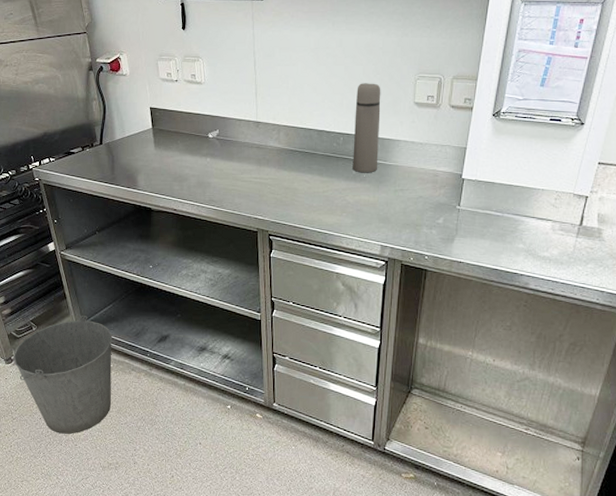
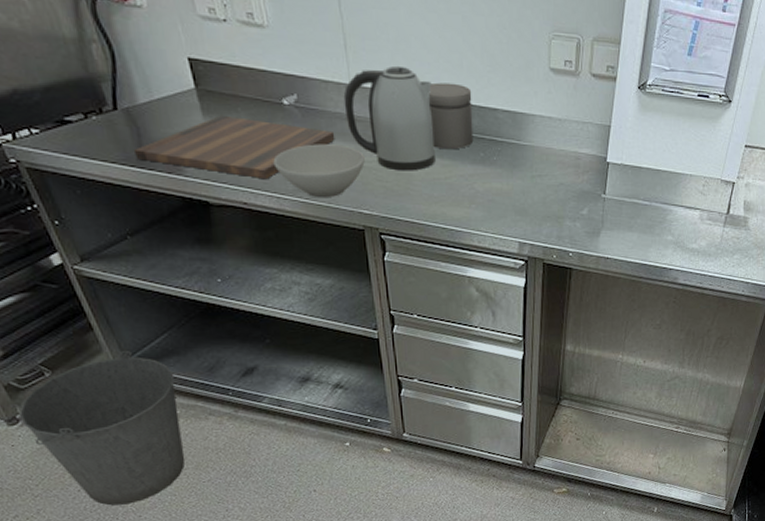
cutting board: none [108,146,243,192] -> present [133,115,335,180]
bowl: none [197,166,263,207] -> present [273,144,365,198]
kettle: none [251,106,318,186] -> present [343,65,435,171]
jar: none [314,117,349,169] -> present [428,82,474,150]
thermos: present [352,83,381,173] -> none [478,39,511,155]

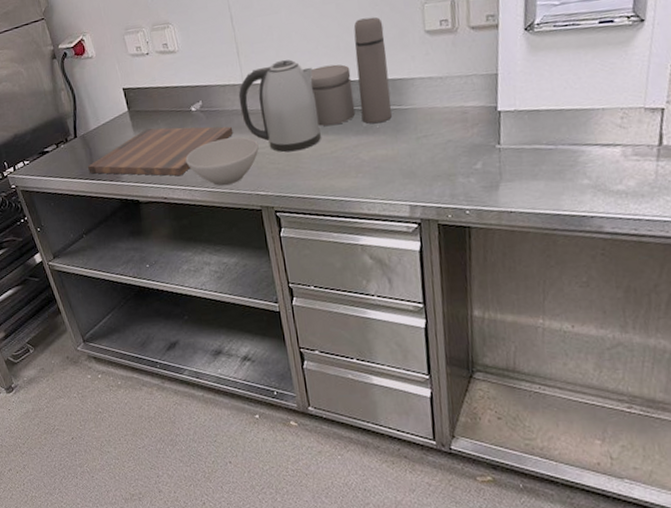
bucket: present [19,351,185,506] -> none [14,330,125,465]
thermos: none [478,39,511,155] -> present [353,16,392,124]

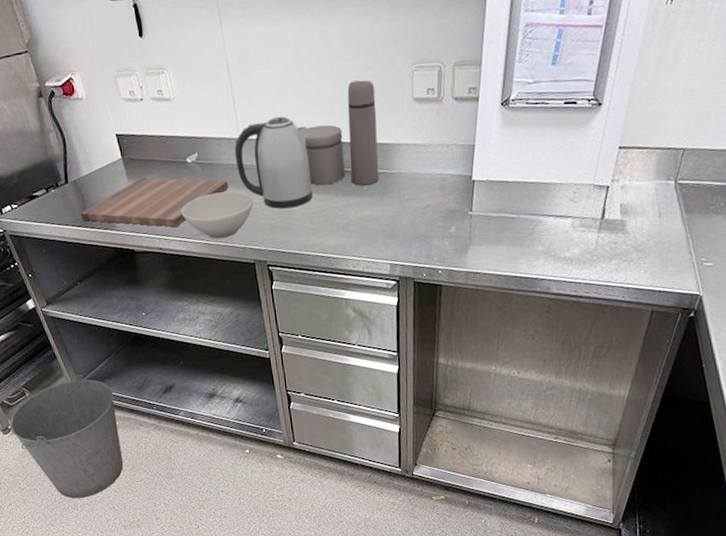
bucket: none [14,330,125,465] -> present [10,374,123,499]

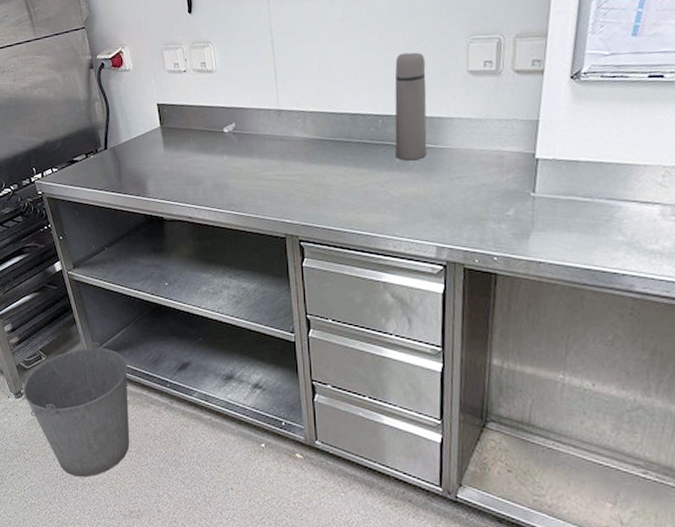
cutting board: present [80,177,229,228] -> none [115,146,264,197]
bowl: present [181,191,254,239] -> none [214,162,288,211]
kettle: present [234,116,313,209] -> none [272,88,352,182]
jar: present [304,124,346,186] -> none [346,97,390,159]

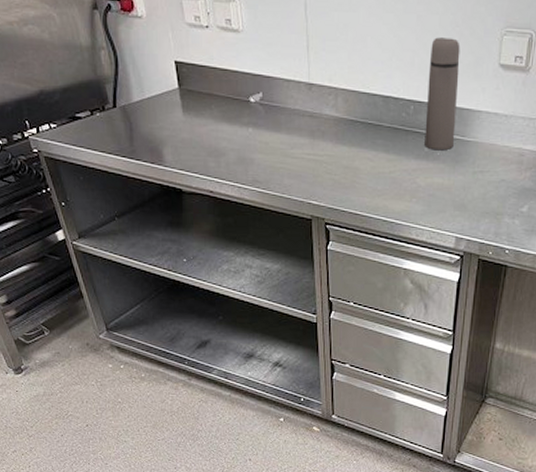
bucket: present [23,342,129,477] -> none [24,318,145,452]

